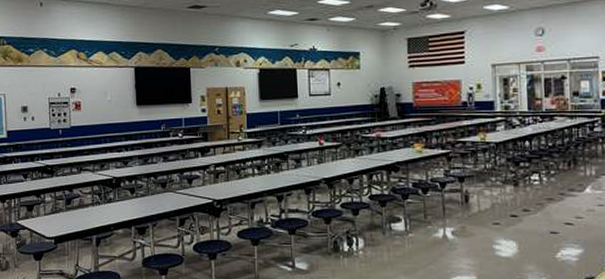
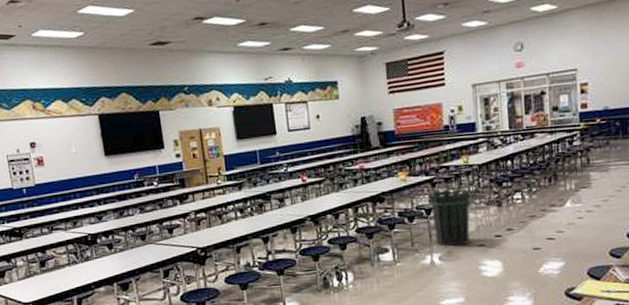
waste bin: none [443,164,488,222] -> present [428,188,472,247]

